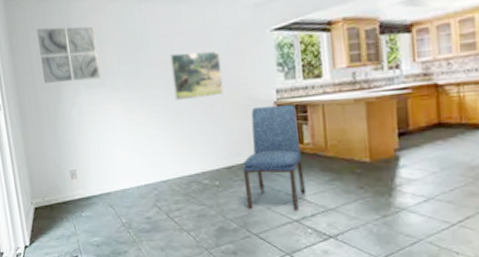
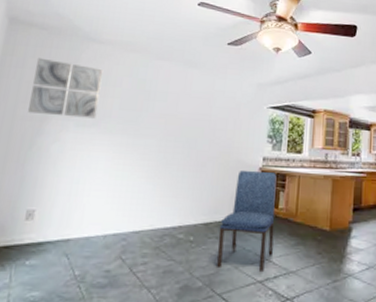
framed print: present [169,50,224,102] -> none [168,110,220,155]

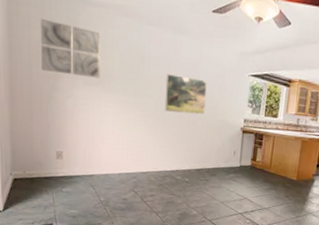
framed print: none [168,110,220,155] -> present [164,74,207,115]
dining chair: present [217,170,277,271] -> none [207,128,256,207]

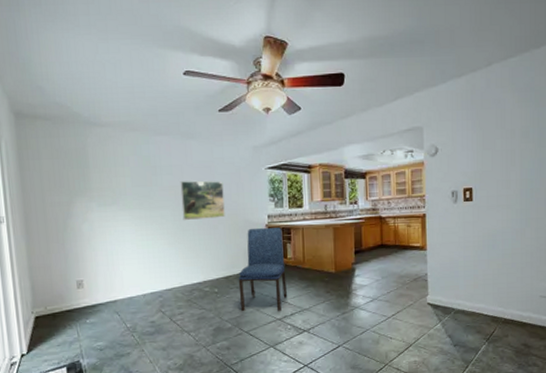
wall art: present [41,18,101,79] -> none [50,147,114,199]
dining chair: none [207,128,256,207] -> present [238,228,287,311]

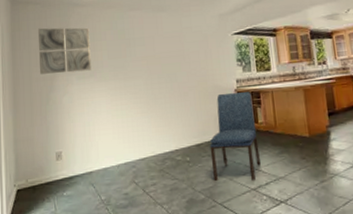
wall art: none [50,147,114,199] -> present [38,28,92,75]
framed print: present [180,180,225,221] -> none [152,49,195,90]

